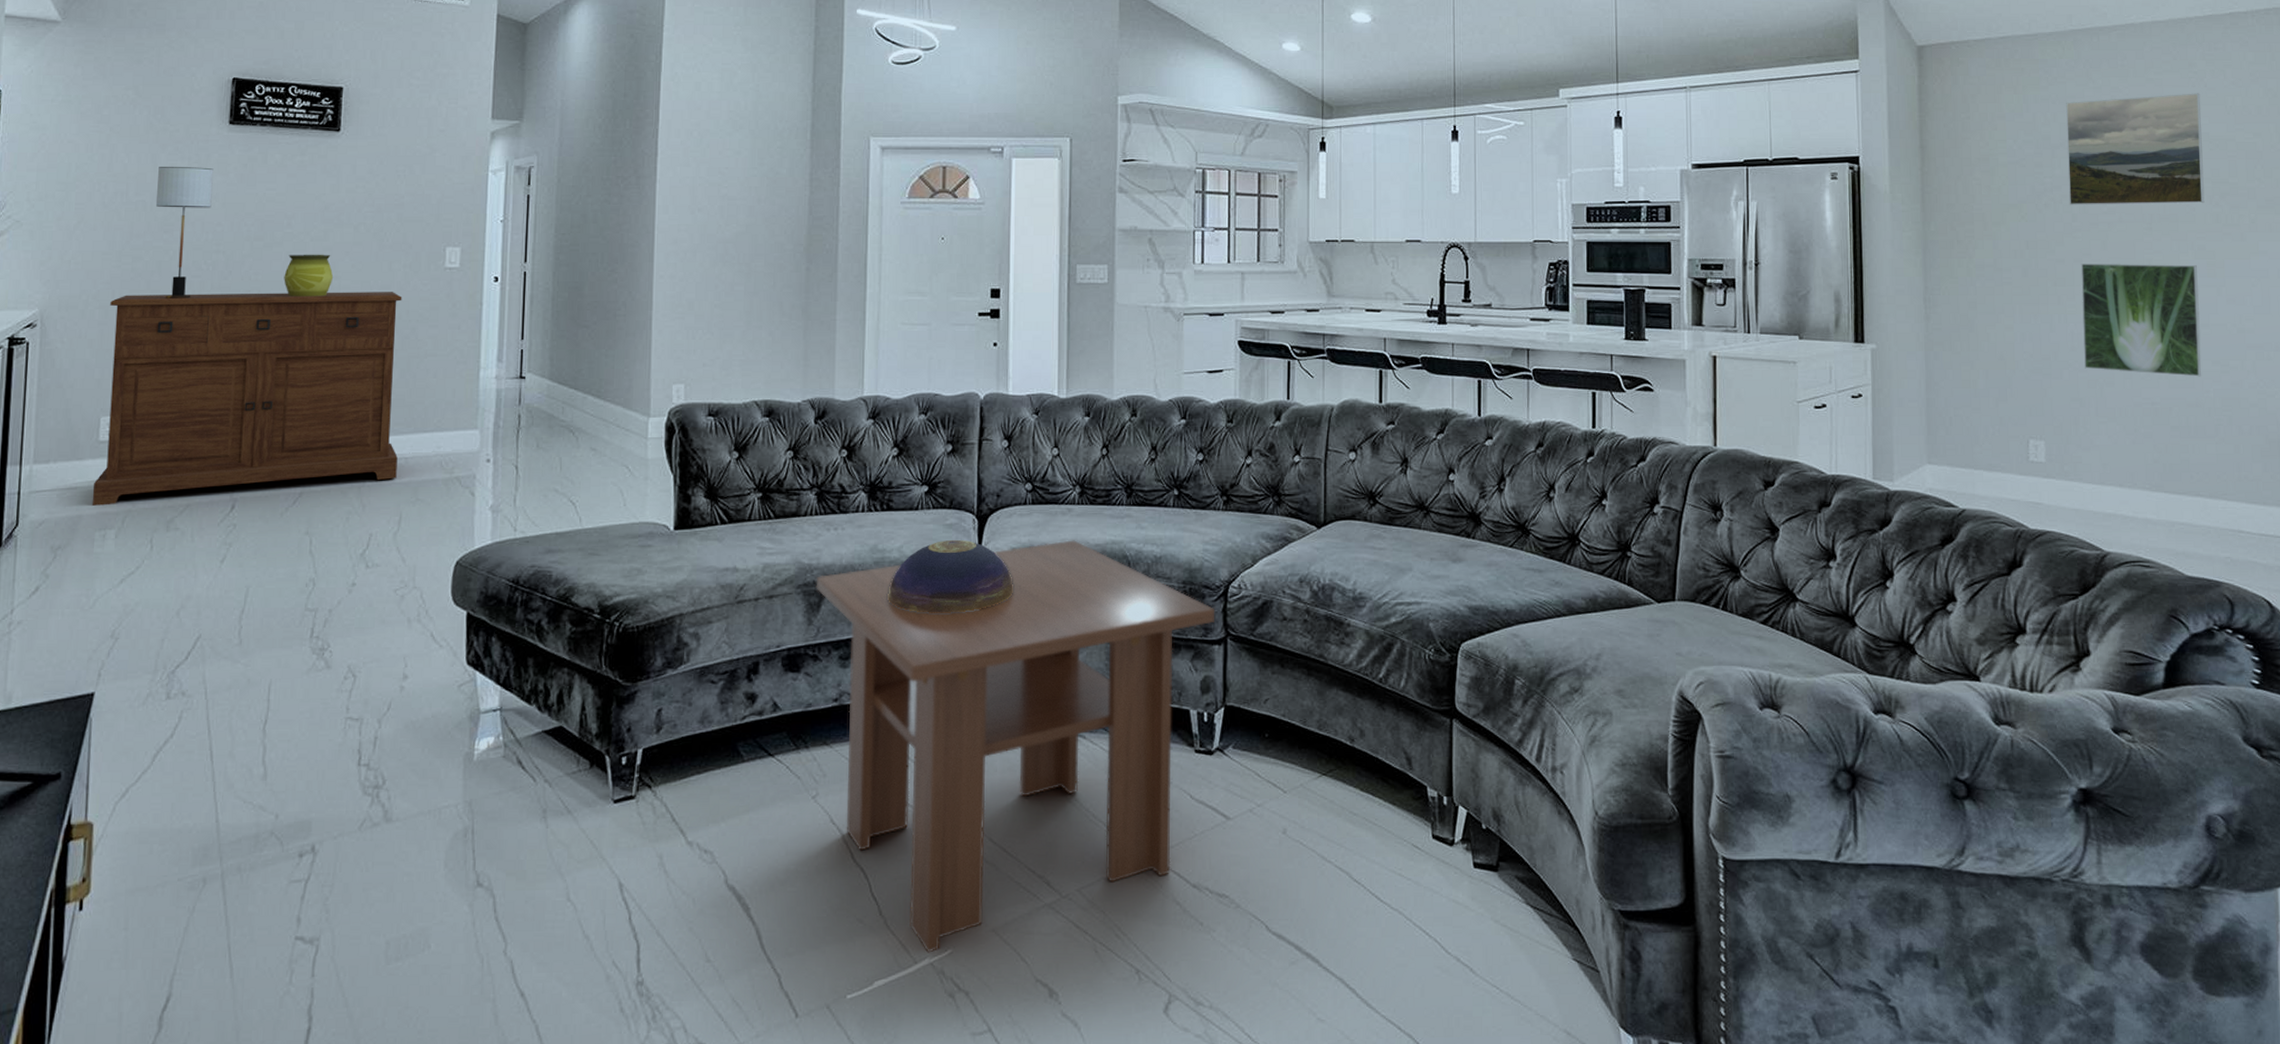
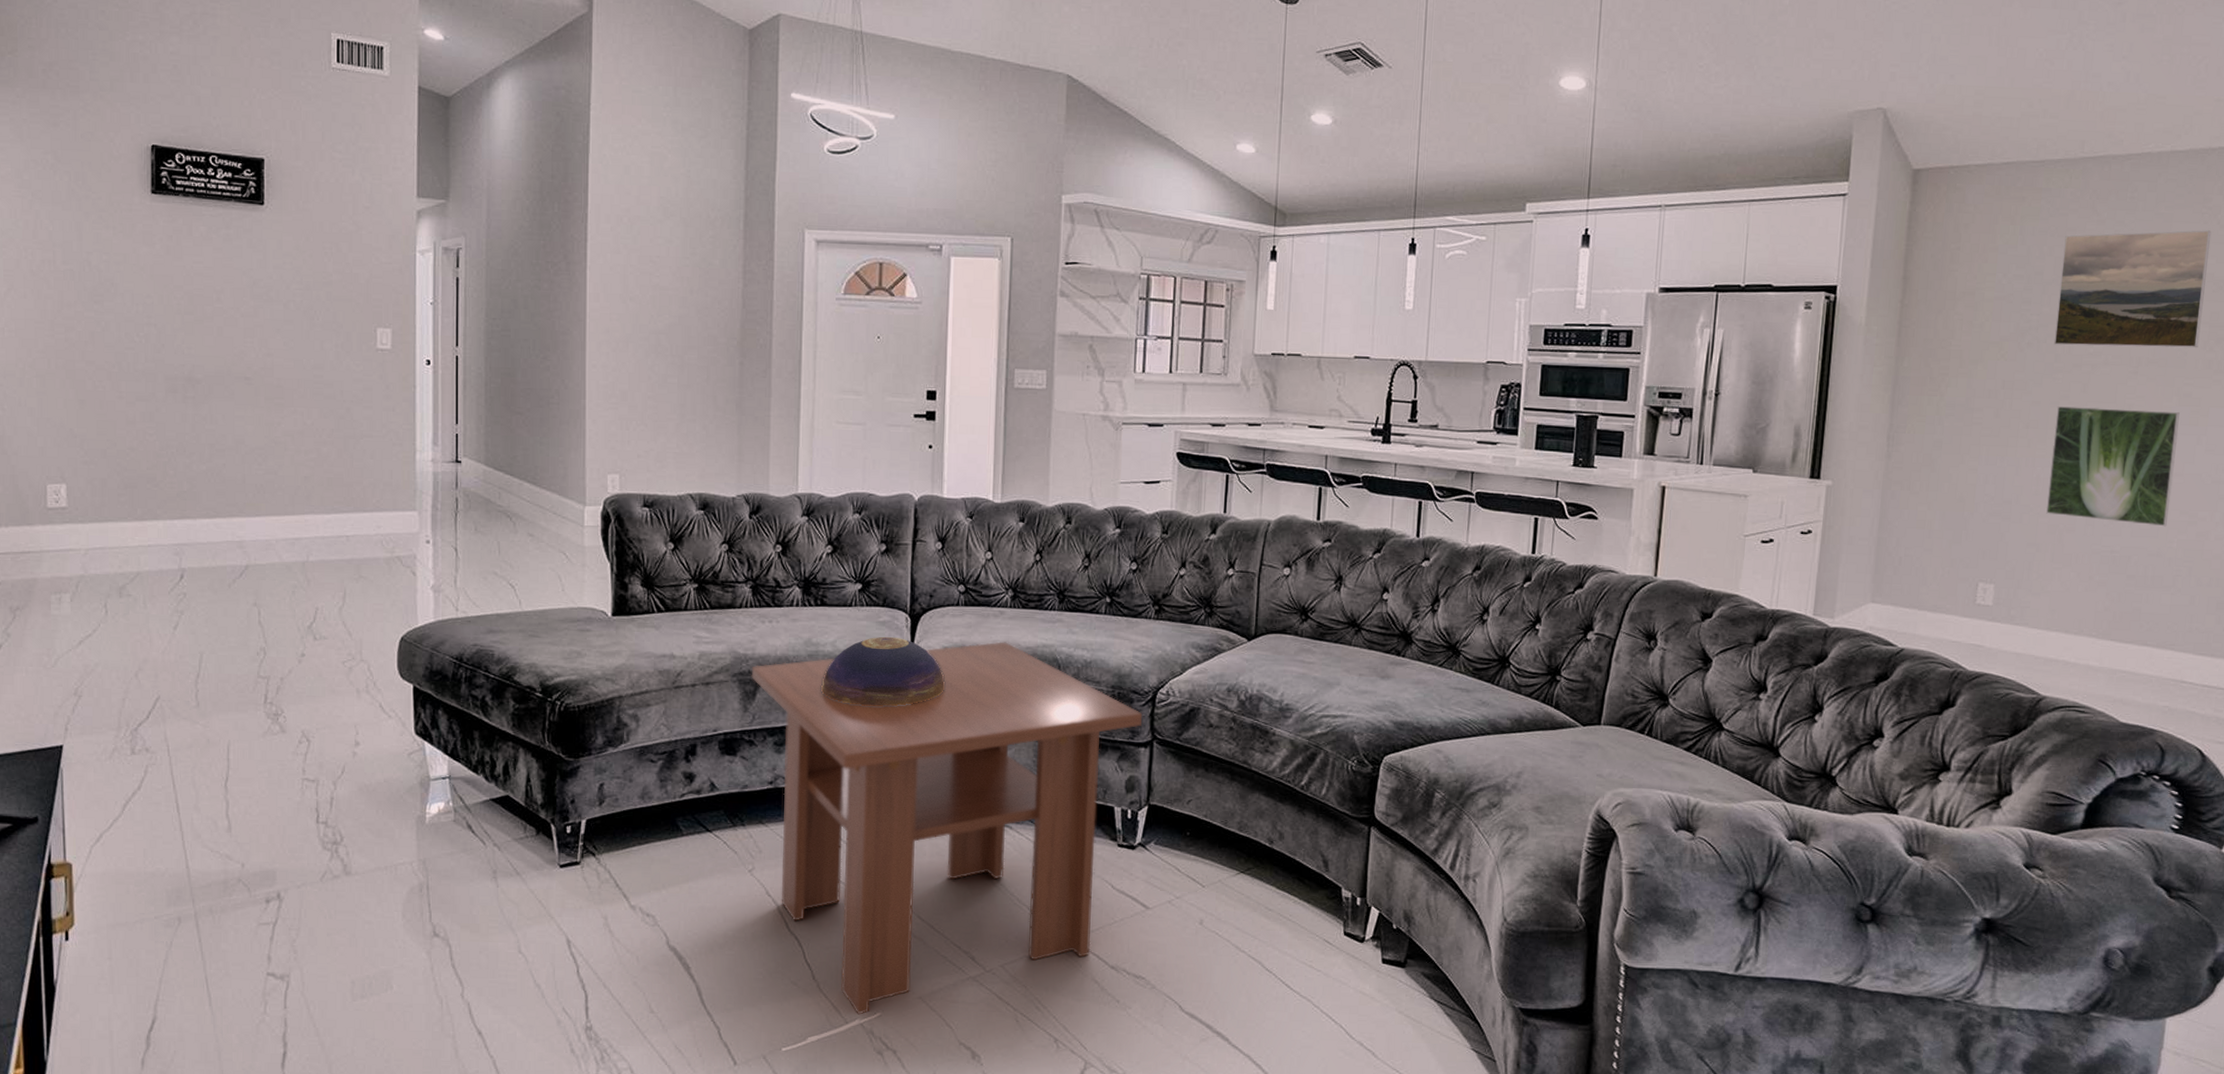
sideboard: present [91,292,402,506] -> none [45,364,339,570]
table lamp: present [156,167,214,298] -> none [84,235,140,370]
decorative vase: present [284,254,334,296] -> none [217,329,266,373]

